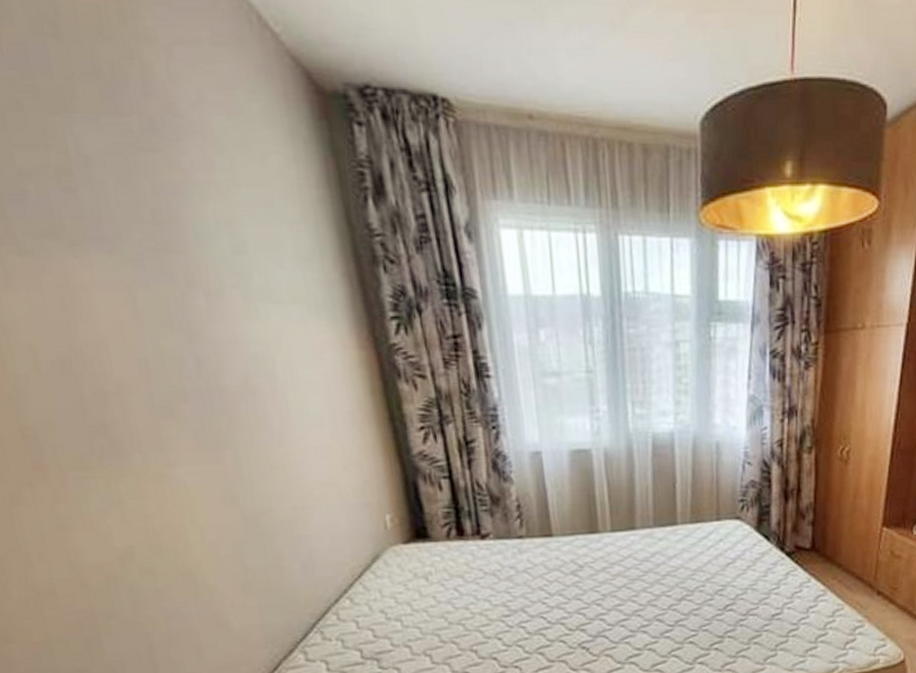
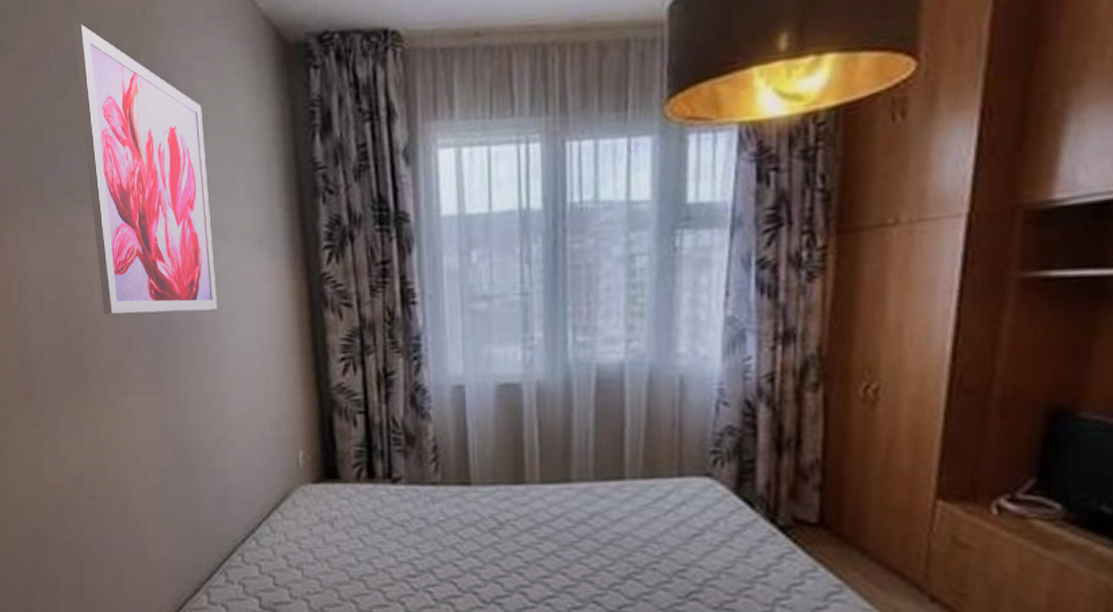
wall art: none [14,14,275,379] -> present [72,23,217,314]

